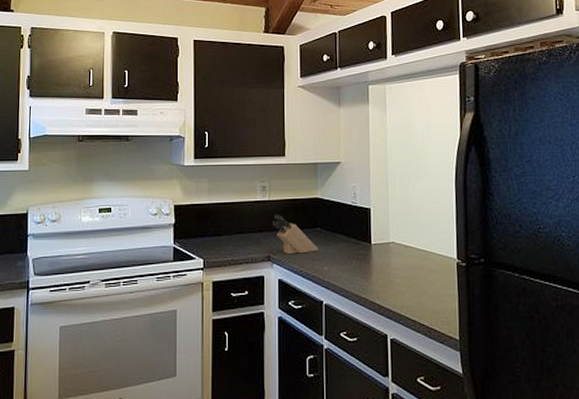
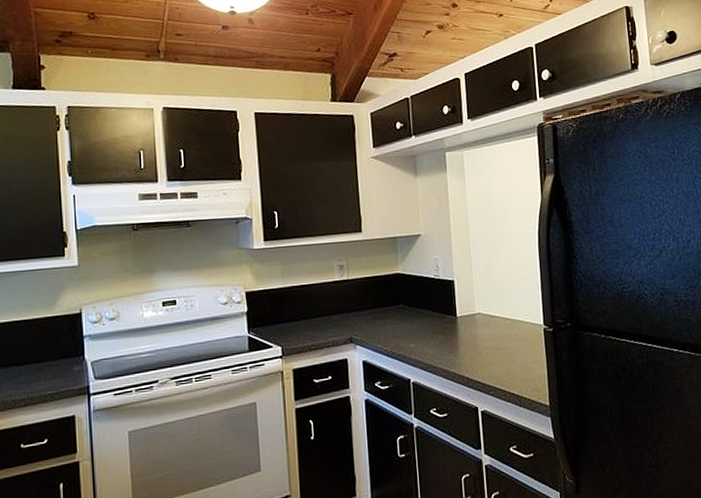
knife block: present [272,214,318,255] -> none [353,293,403,335]

